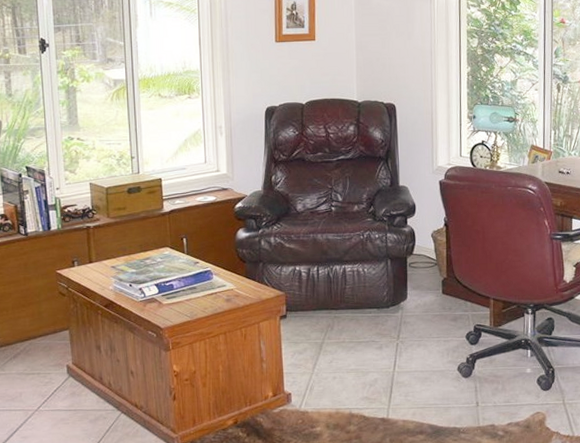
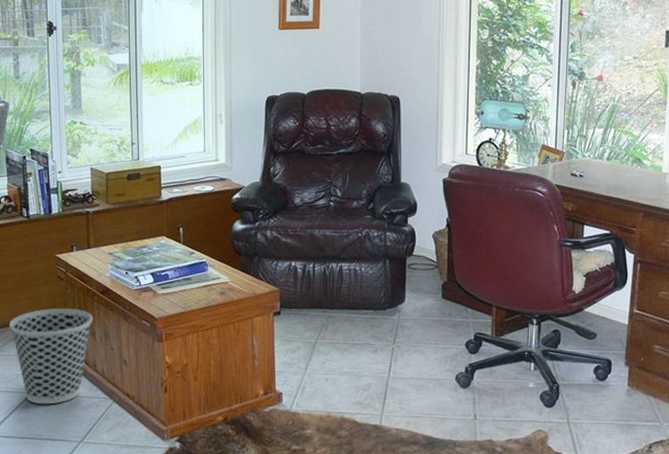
wastebasket: none [9,323,98,421] -> present [9,309,93,405]

